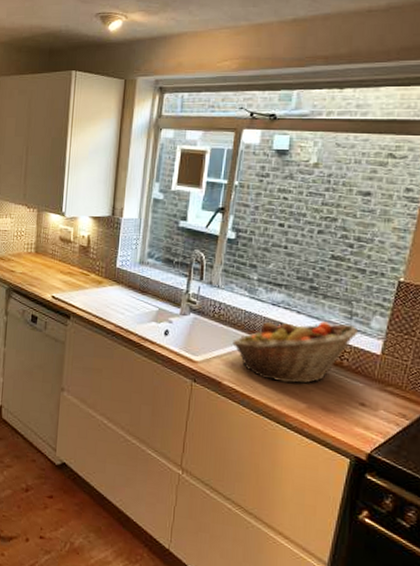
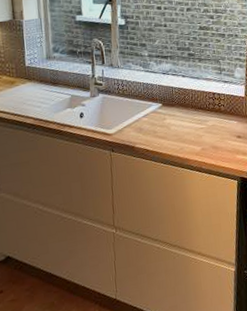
fruit basket: present [232,321,358,384] -> none [137,78,227,135]

